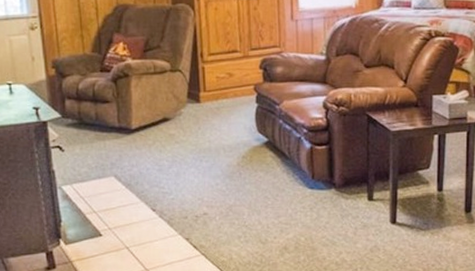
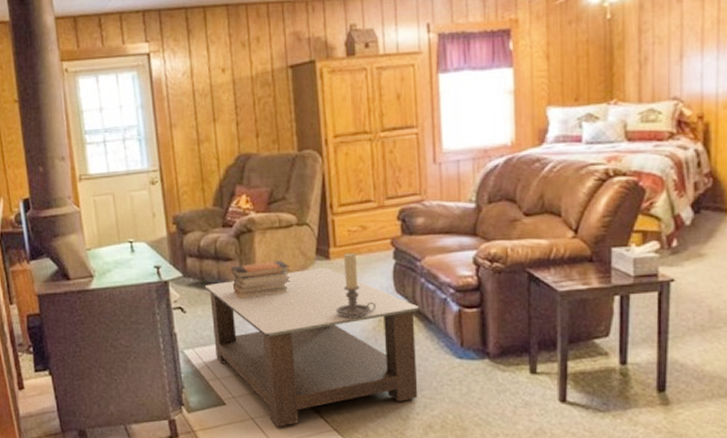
coffee table: none [82,109,277,254] -> present [204,267,419,427]
book stack: none [108,103,165,138] -> present [230,260,291,299]
candle holder: none [205,97,241,154] -> present [335,253,377,317]

